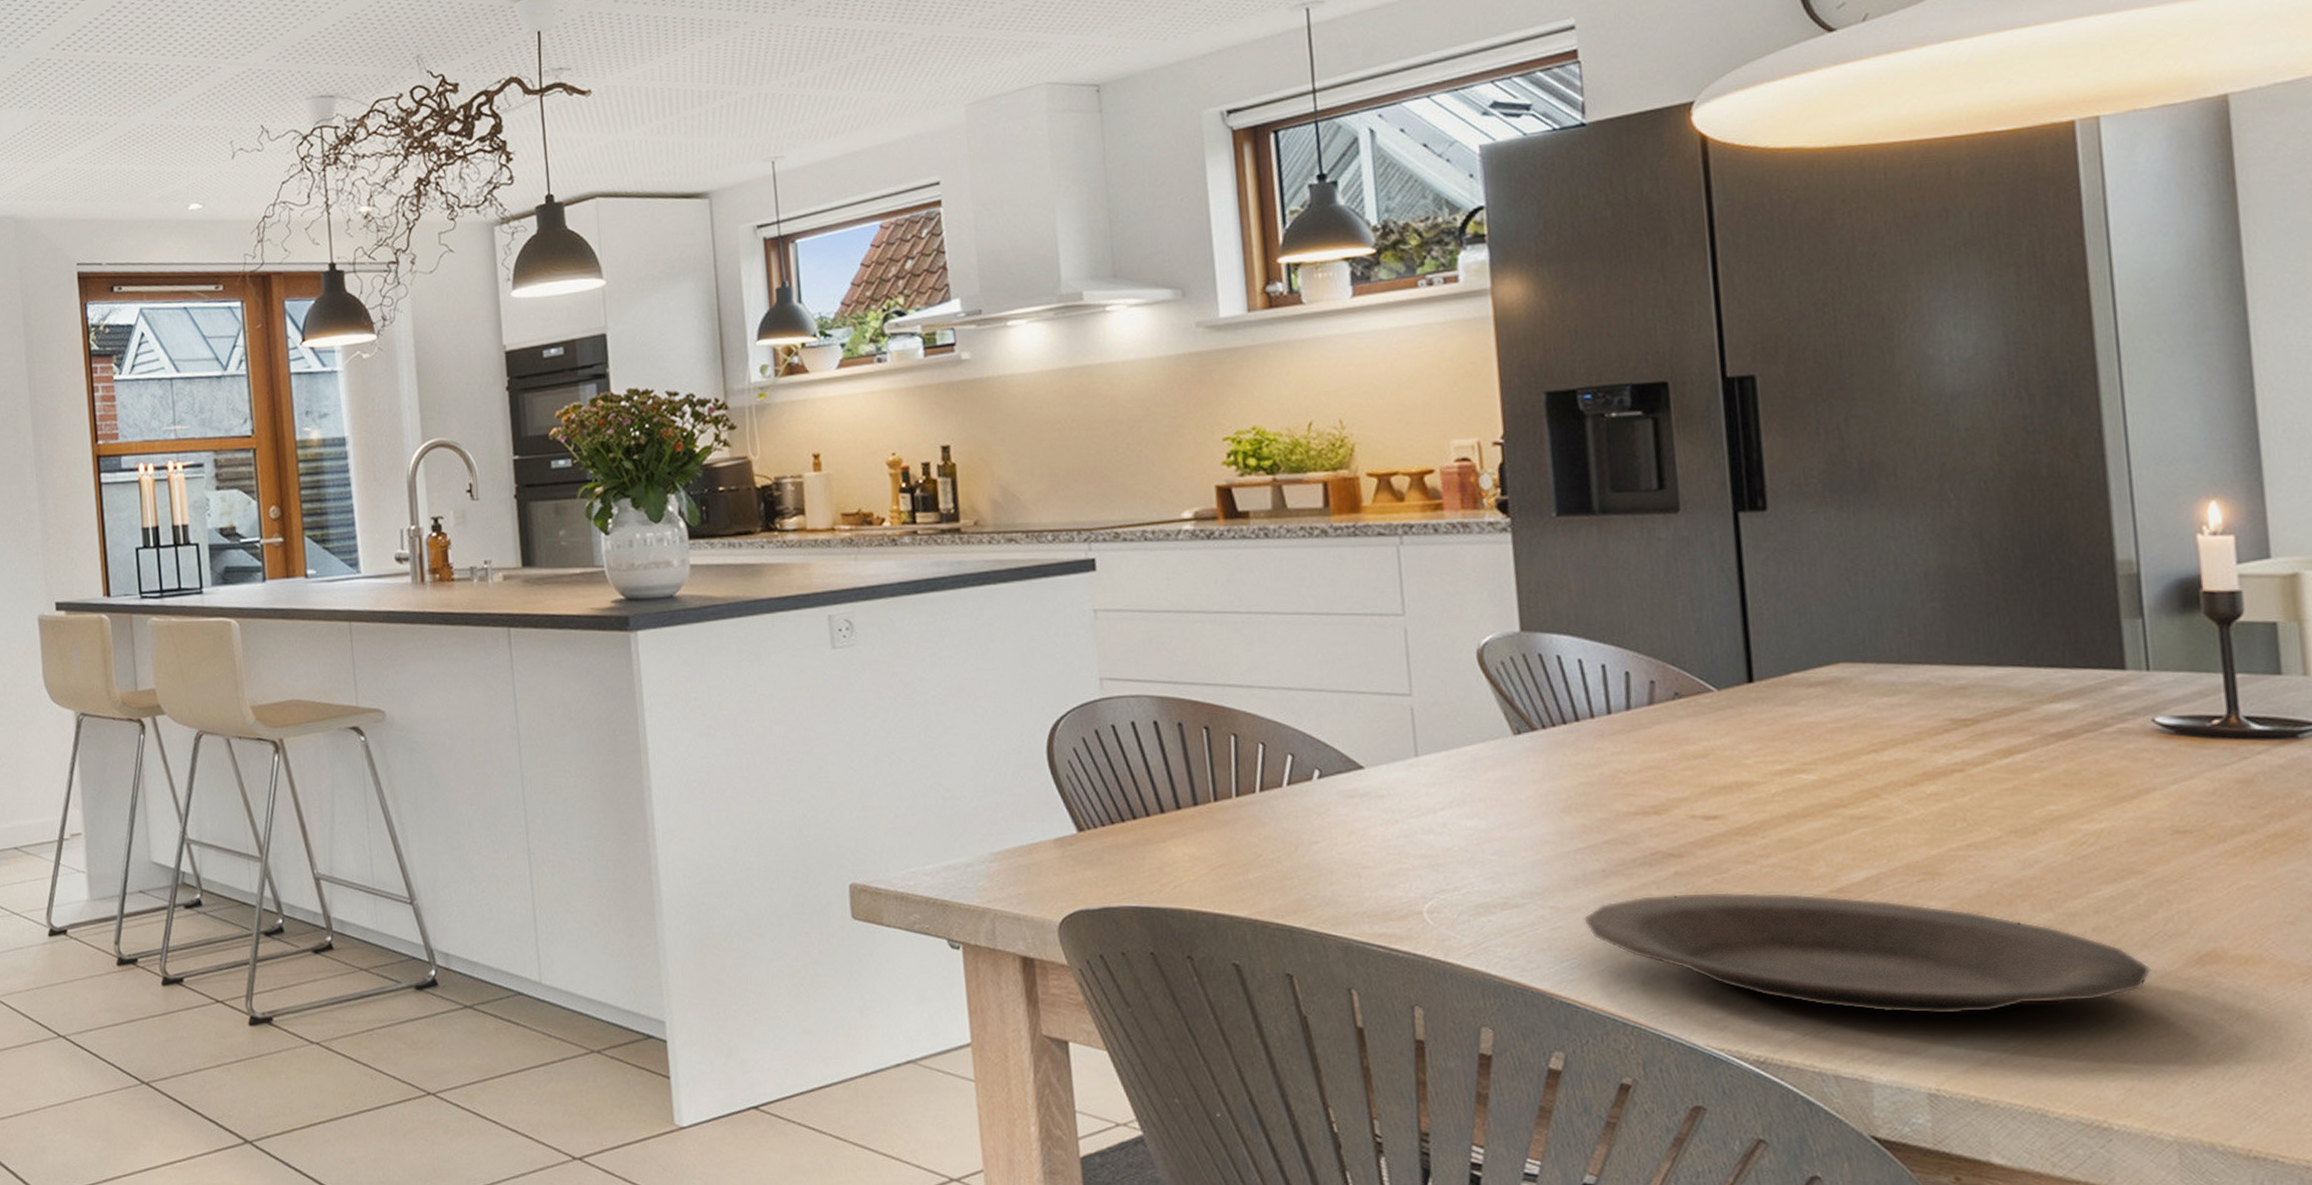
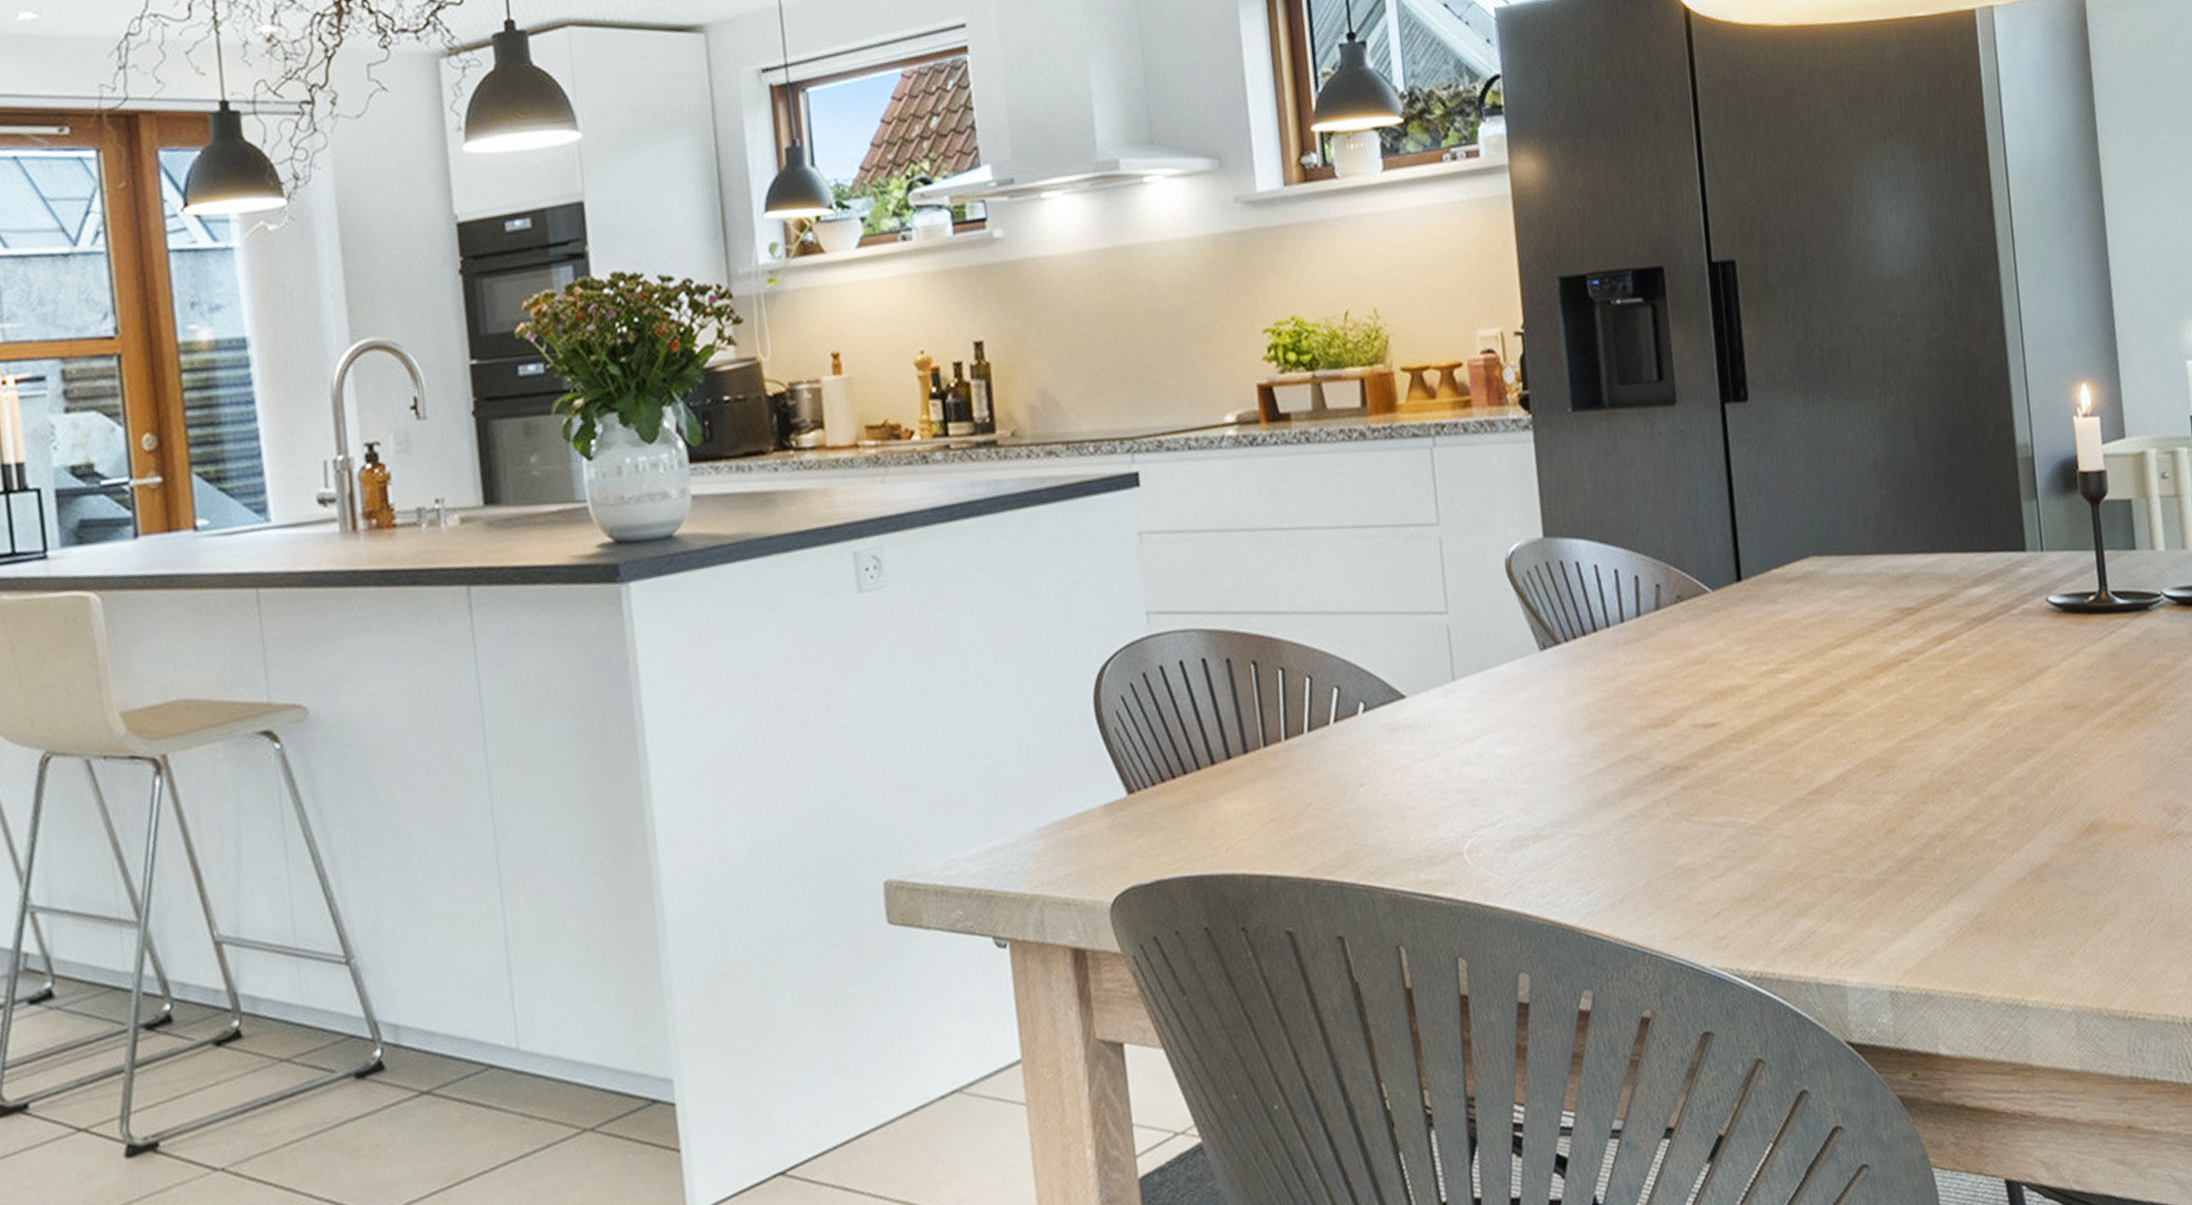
plate: present [1584,891,2152,1016] -> none [1606,797,2052,914]

